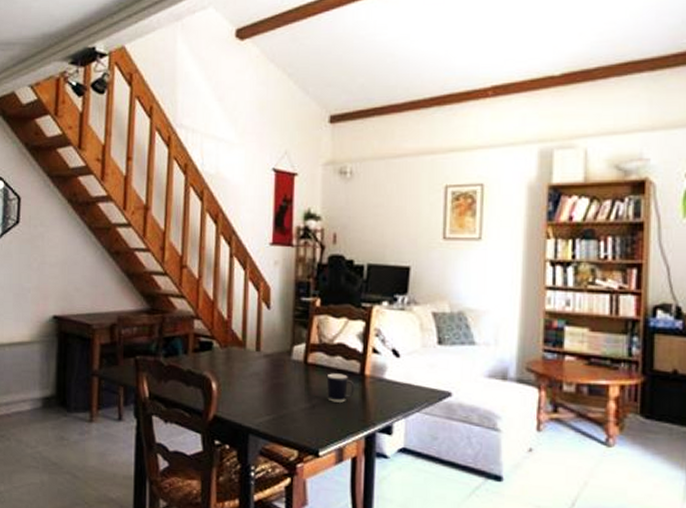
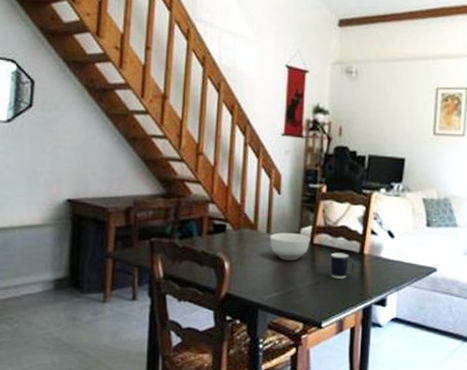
bowl: none [259,351,304,381] -> present [269,232,310,261]

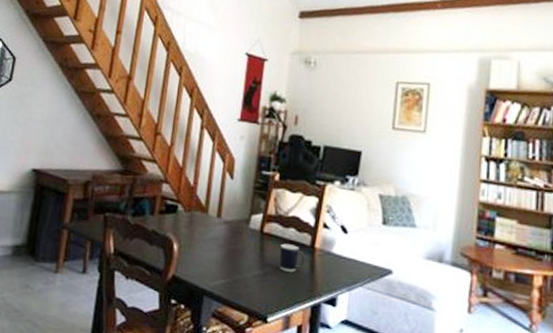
bowl: present [269,232,310,261] -> none [219,218,261,248]

